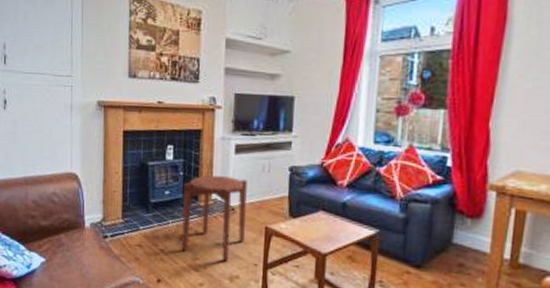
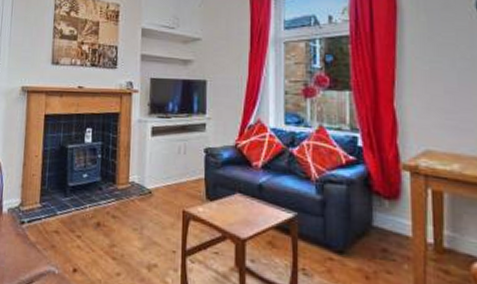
side table: present [181,174,247,262] -> none [98,156,164,249]

